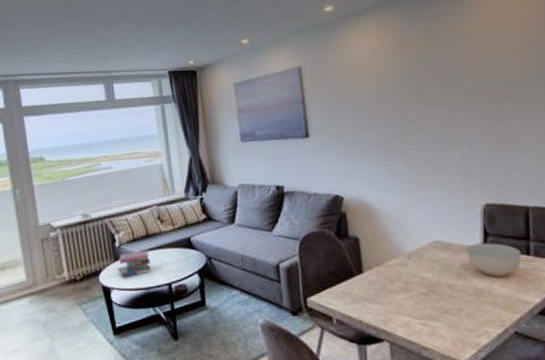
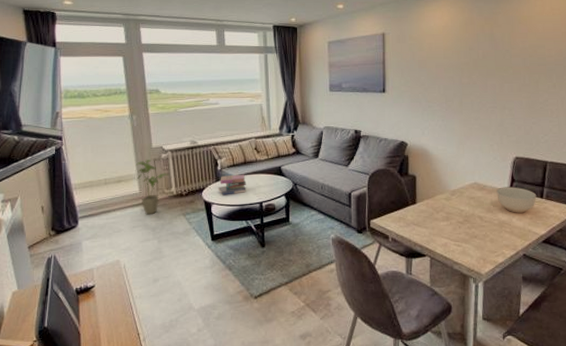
house plant: none [20,239,59,306] -> present [135,159,168,214]

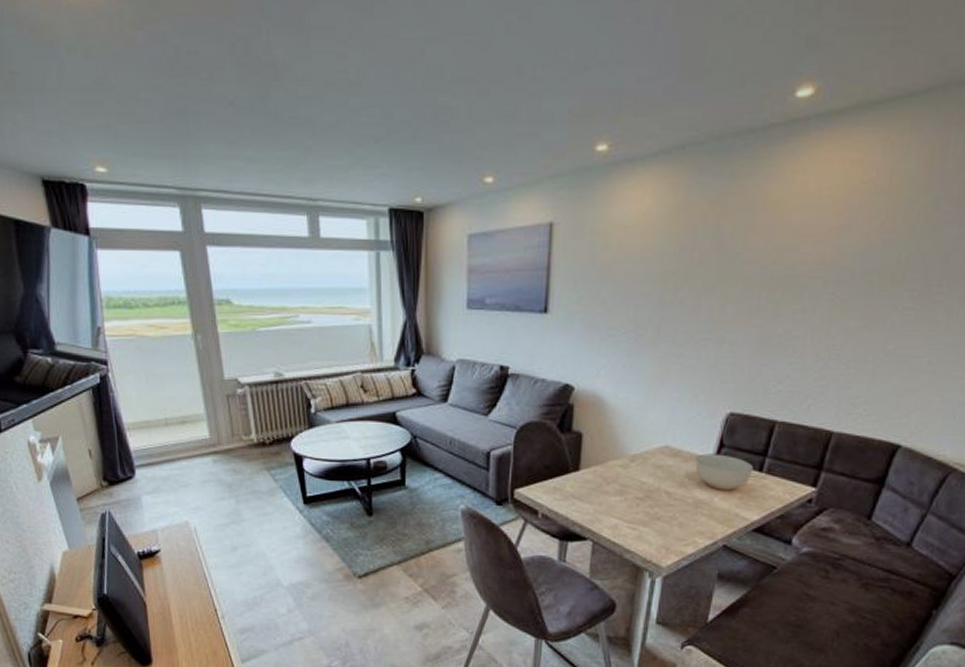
house plant: present [135,159,168,214] -> none [203,394,246,466]
books: present [218,174,246,196] -> none [311,420,349,447]

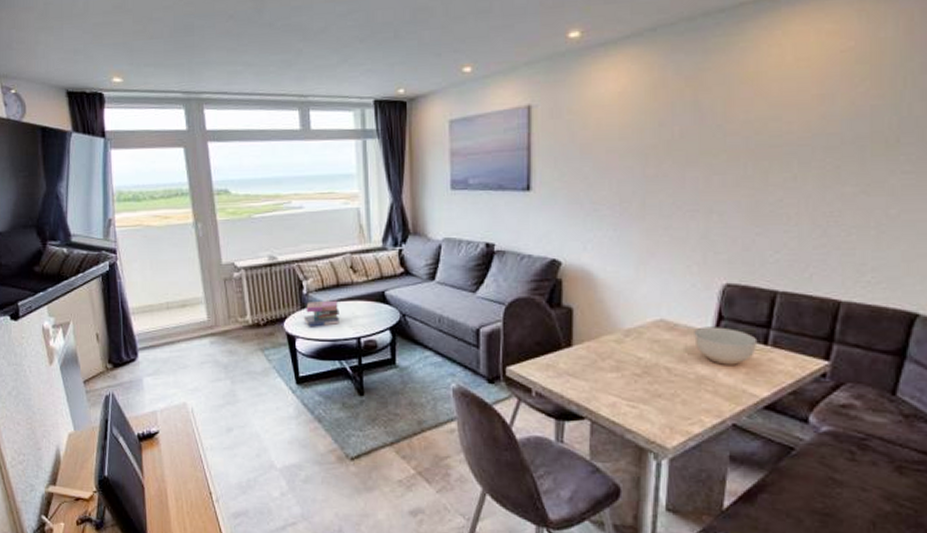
books: none [311,420,349,447] -> present [303,300,340,327]

